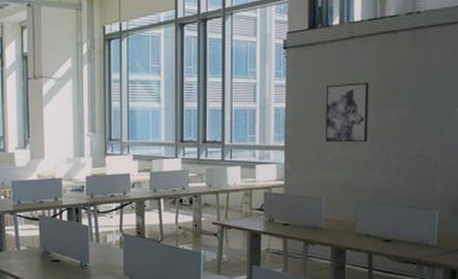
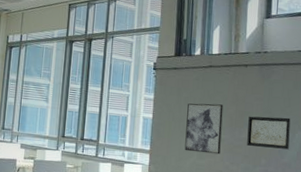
wall art: none [398,90,449,128] -> present [247,116,291,150]

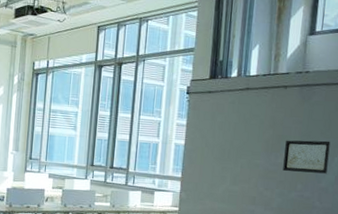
wall art: present [184,103,224,155] -> none [217,128,260,180]

